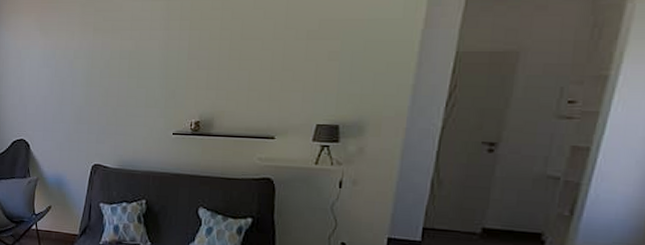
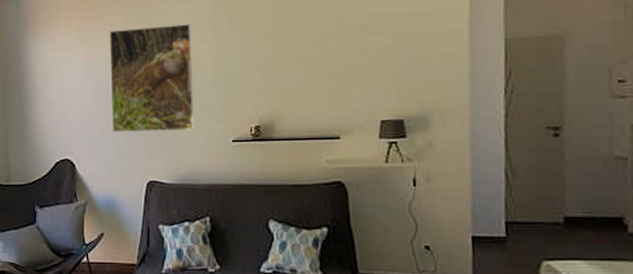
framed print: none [64,20,144,121] -> present [109,24,194,132]

